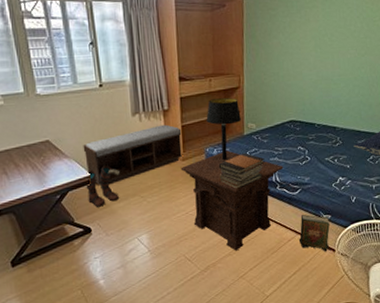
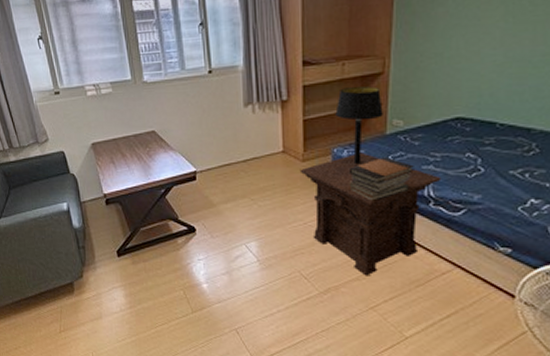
bench: present [83,124,182,186] -> none [189,117,303,183]
boots: present [84,165,121,207] -> none [189,161,229,206]
book: present [298,214,331,252] -> none [457,243,509,297]

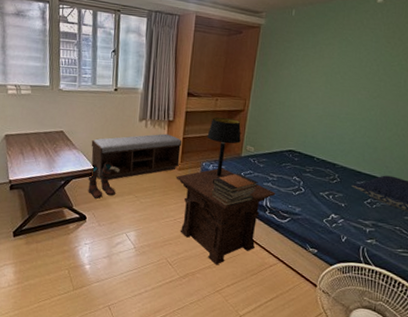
bench: none [189,117,303,183] -> present [91,133,182,180]
boots: none [189,161,229,206] -> present [87,162,121,199]

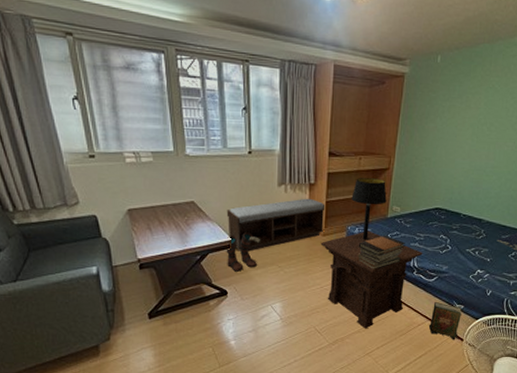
book: none [280,244,315,286] -> present [428,302,462,340]

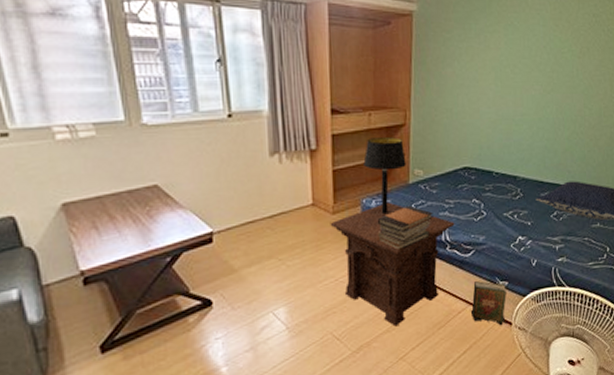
boots: present [225,232,261,272] -> none [204,219,253,273]
bench: present [226,198,325,252] -> none [203,168,333,245]

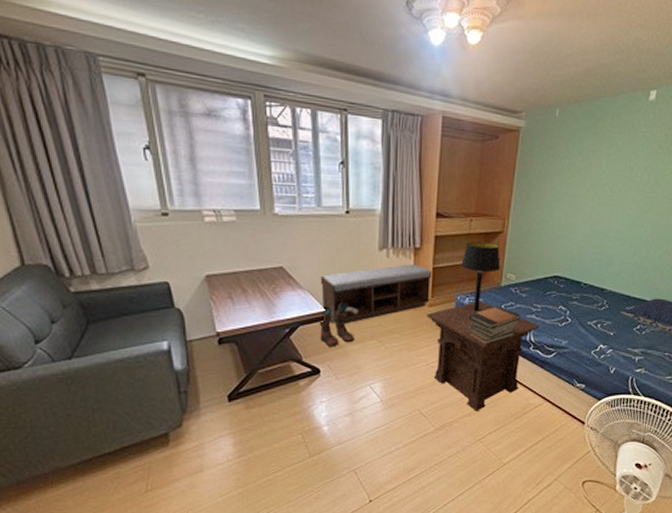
bench: none [203,168,333,245] -> present [320,264,432,324]
boots: none [204,219,253,273] -> present [317,302,359,347]
book: present [470,281,508,326] -> none [546,381,583,424]

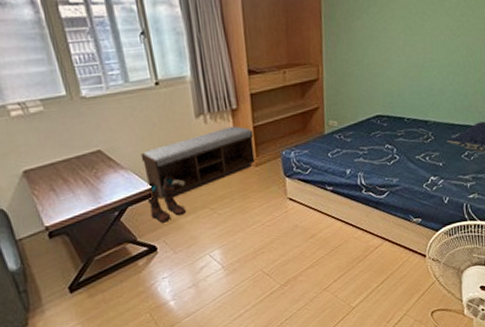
side table: present [426,301,540,412] -> none [254,152,370,263]
table lamp: present [461,242,501,312] -> none [281,92,321,164]
book stack: present [467,305,521,346] -> none [296,154,349,196]

